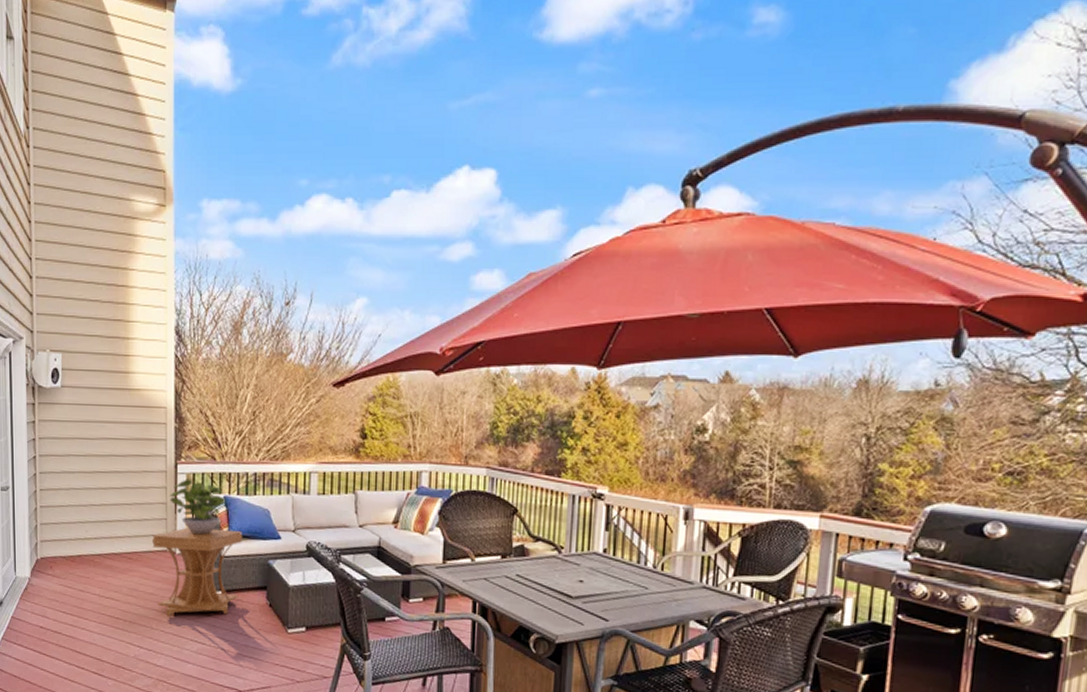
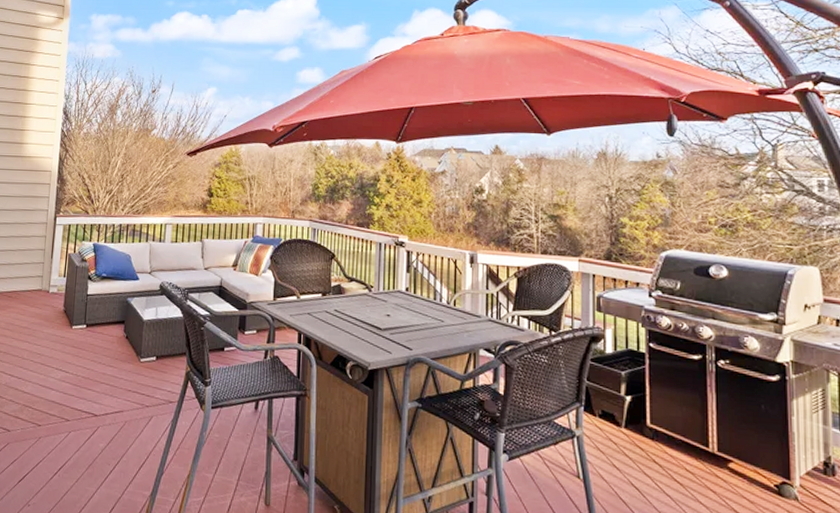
side table: present [152,527,243,616] -> none [30,270,107,347]
potted plant: present [170,479,226,535] -> none [48,229,95,276]

